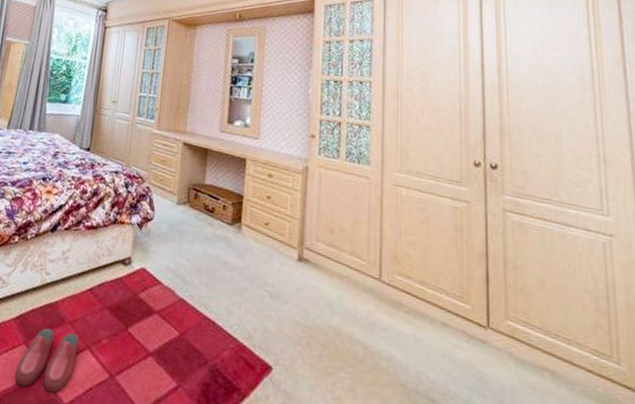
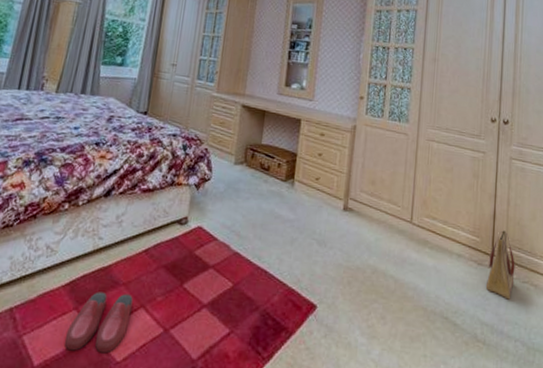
shopping bag: none [482,298,522,386] -> present [485,230,515,300]

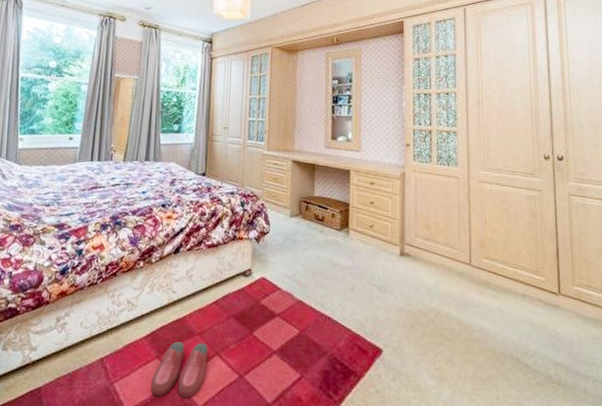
shopping bag: present [485,230,515,300] -> none [555,268,587,339]

